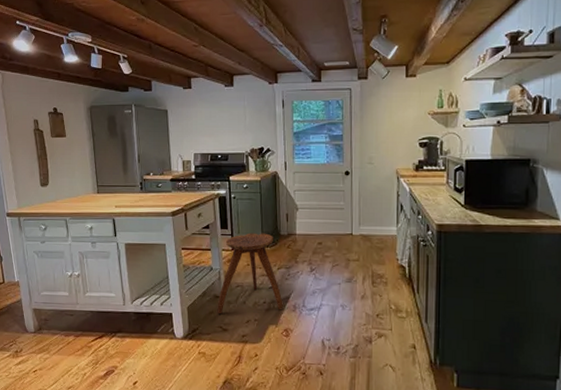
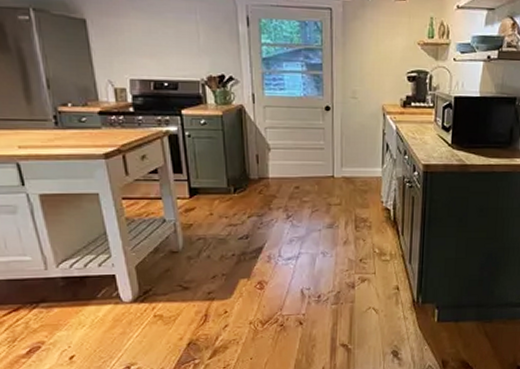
stool: present [217,232,284,315] -> none [174,177,257,272]

